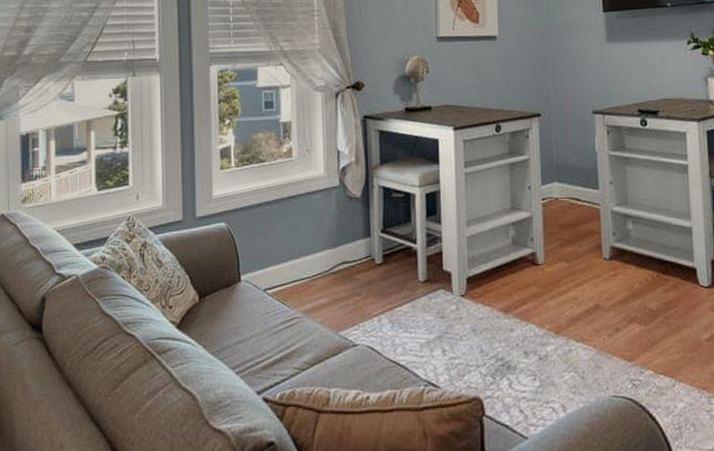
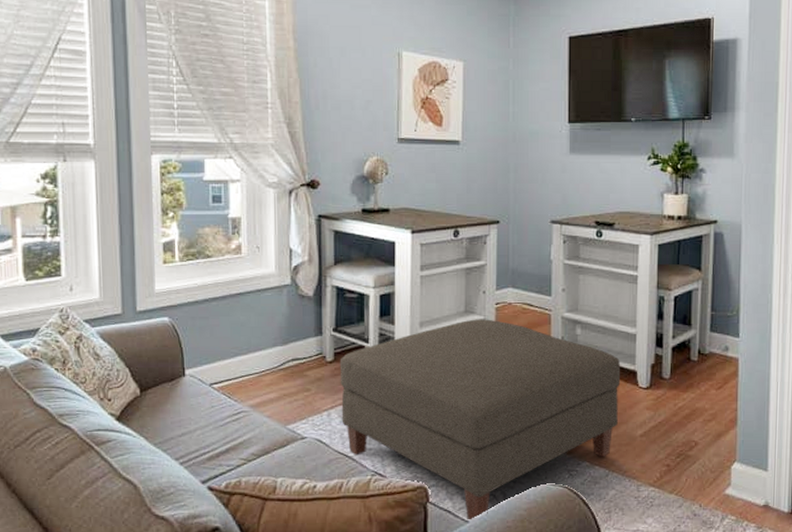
ottoman: none [388,215,680,438] -> present [339,319,621,522]

